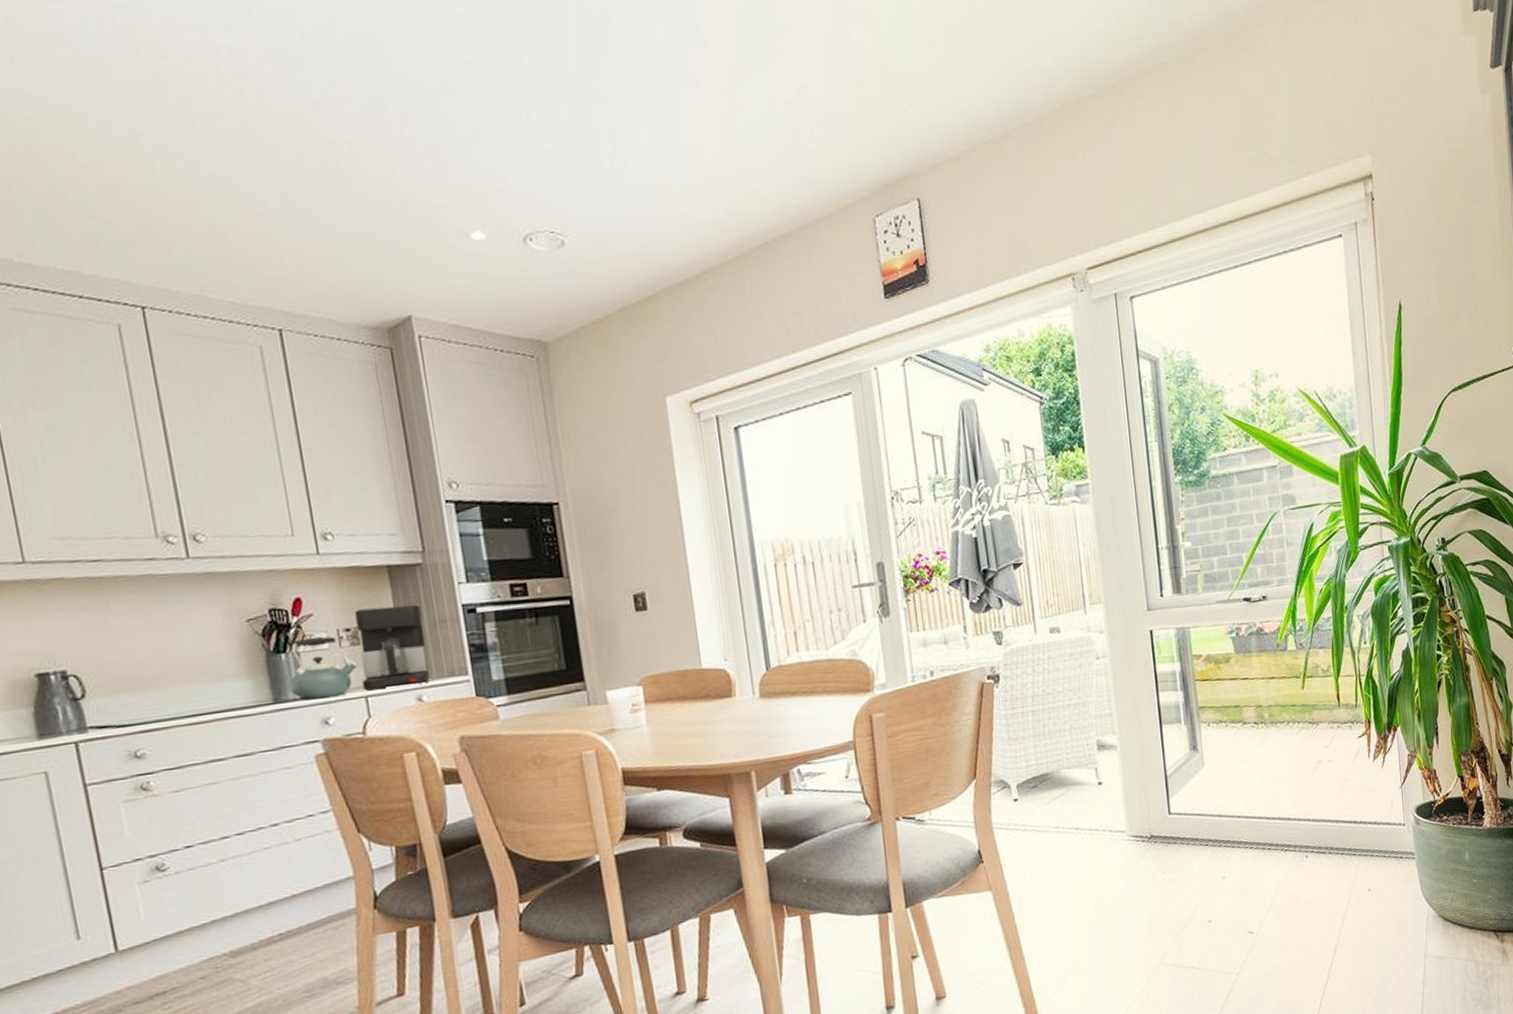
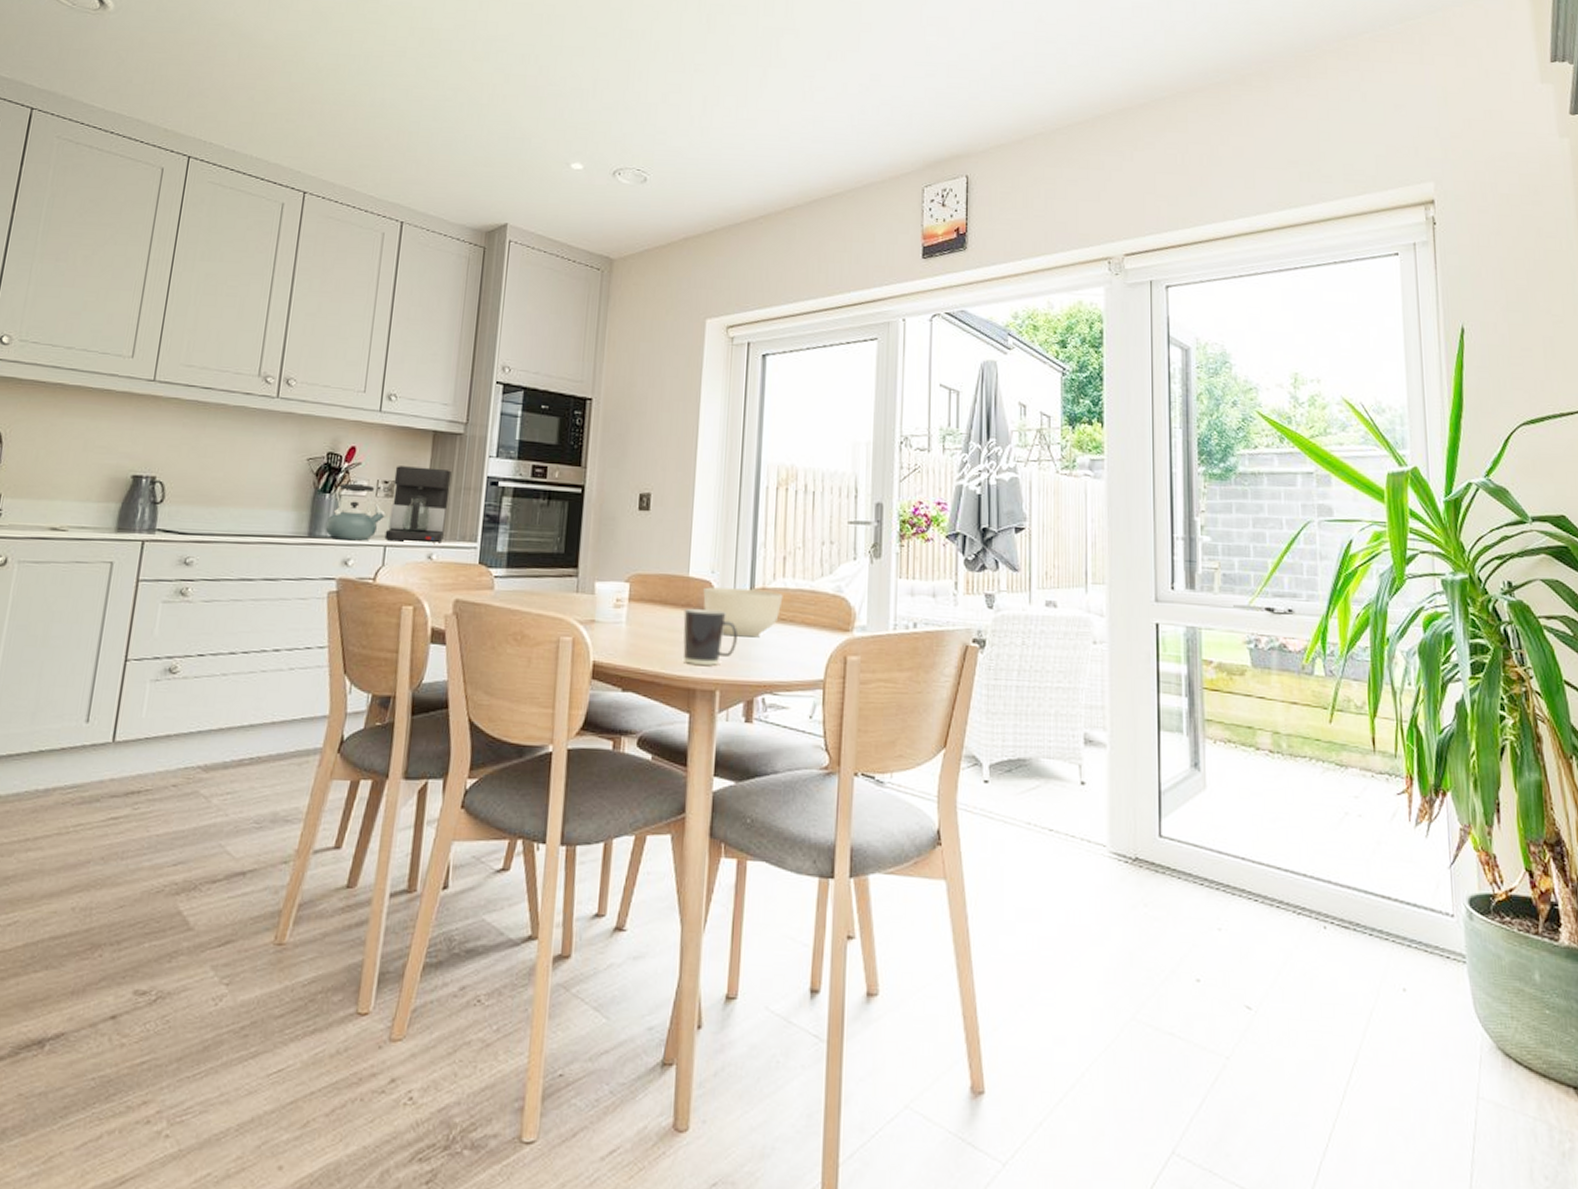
mug: none [704,695,763,752] -> present [683,608,738,665]
bowl: none [719,667,801,718] -> present [703,587,783,638]

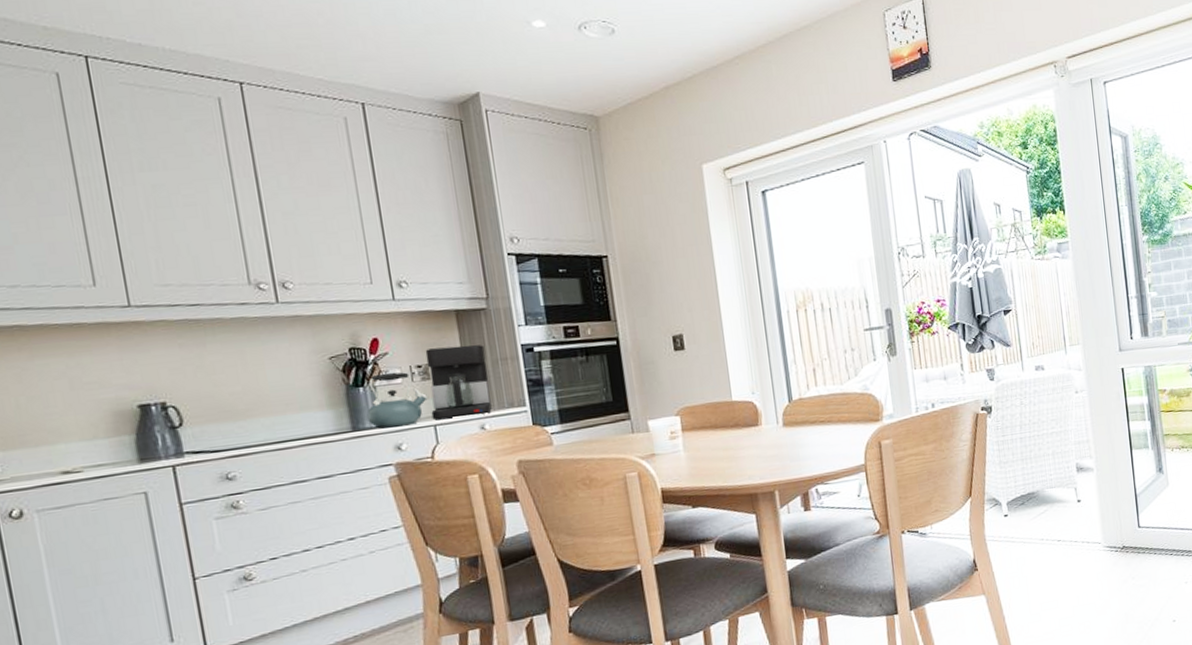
mug: present [683,608,738,665] -> none [734,424,786,474]
bowl: present [703,587,783,638] -> none [747,399,819,444]

